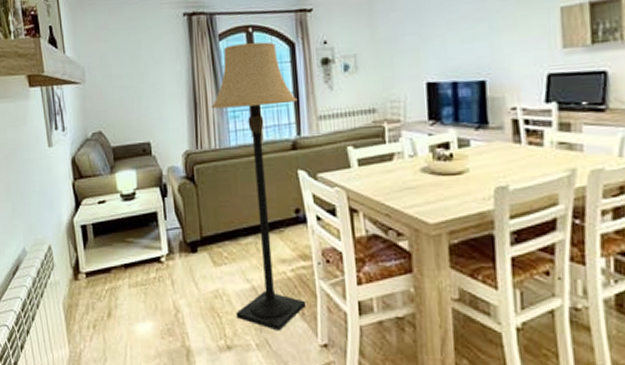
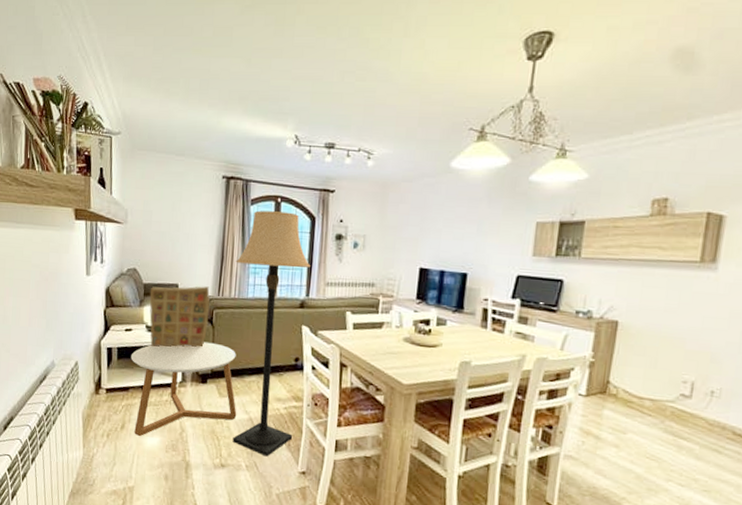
coffee table: none [108,204,237,324] -> present [131,341,237,437]
decorative box: none [120,140,190,218] -> present [149,286,210,348]

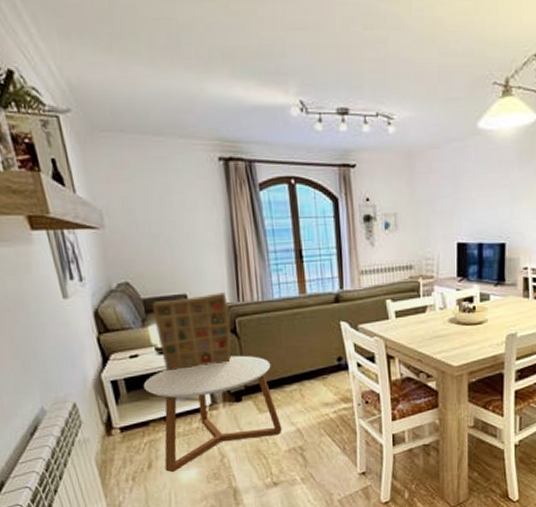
lamp: present [232,210,311,457] -> none [252,195,347,465]

